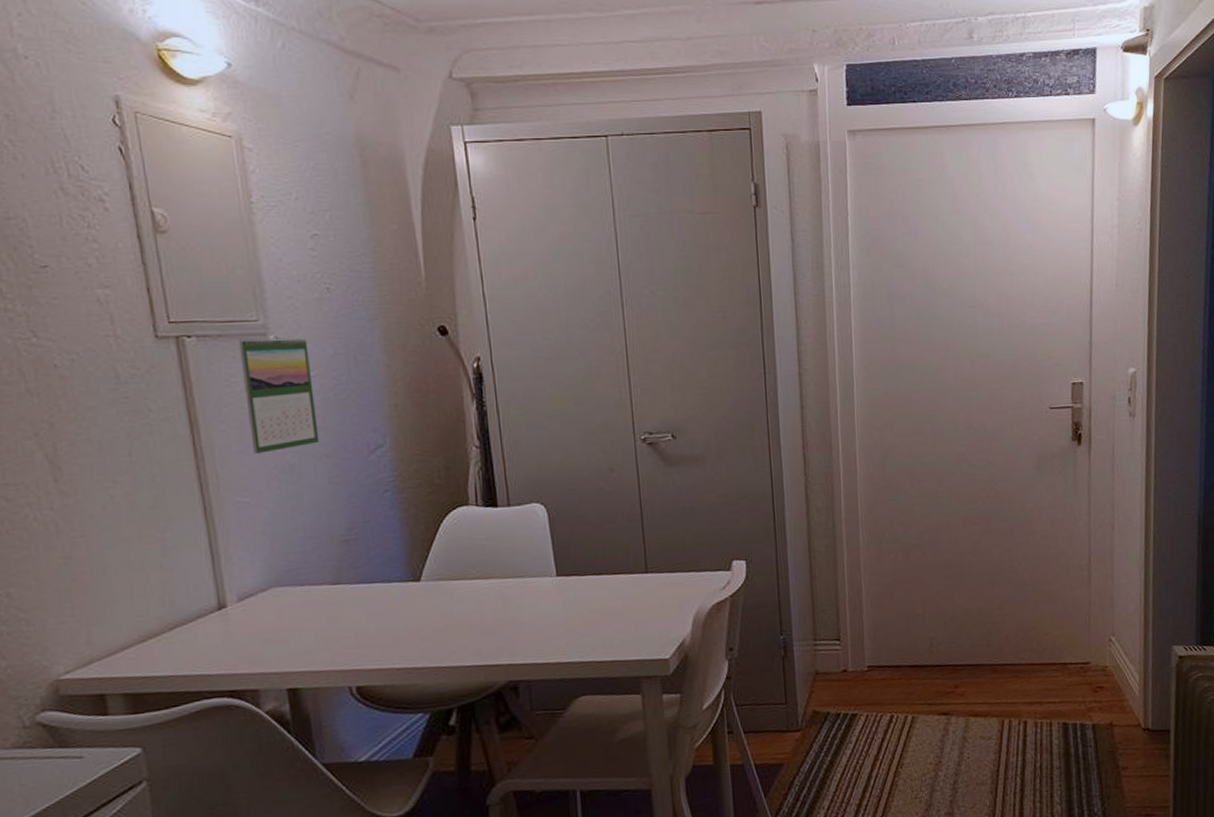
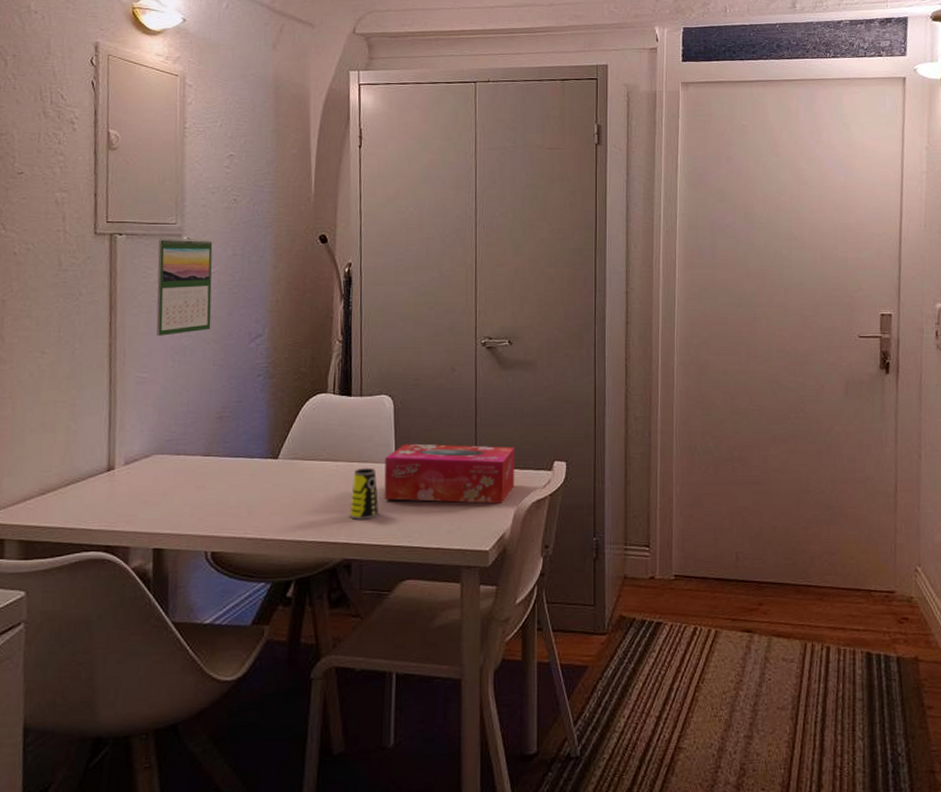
cup: none [509,583,543,639] -> present [349,467,378,520]
tissue box: none [544,549,692,616] -> present [384,443,515,504]

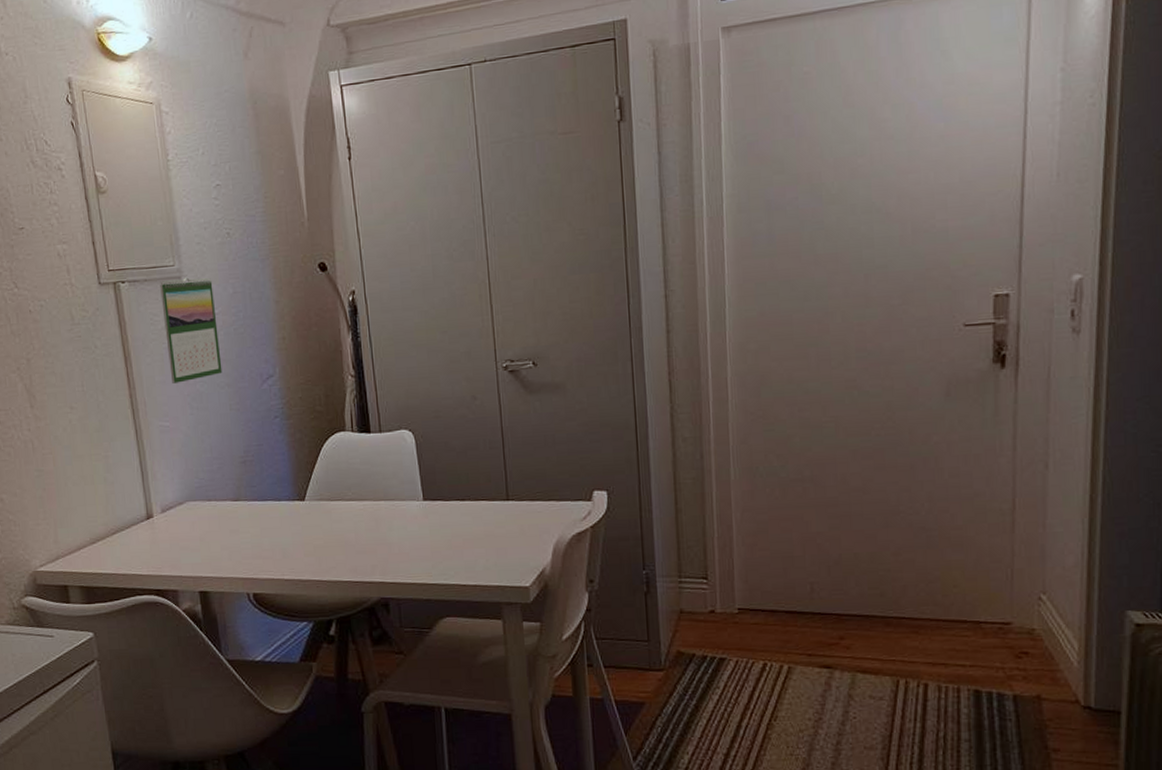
cup: present [349,467,378,520] -> none [381,506,411,559]
tissue box: present [384,443,515,504] -> none [412,477,552,539]

